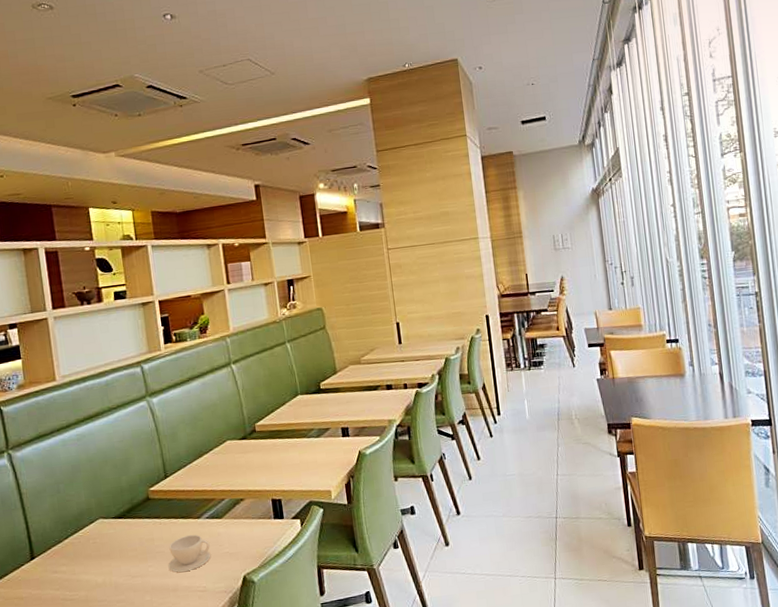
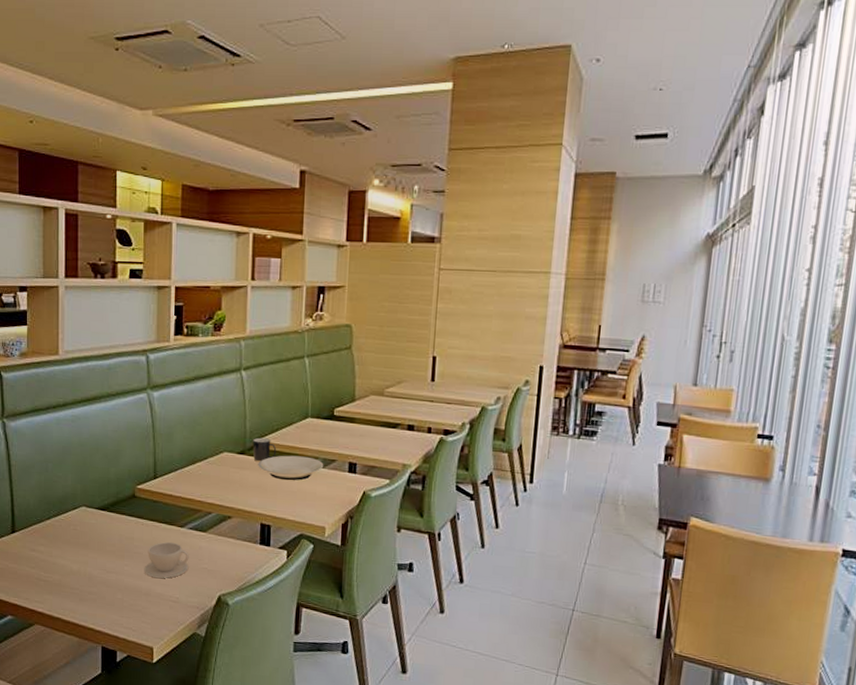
mug: none [252,420,275,445] -> present [252,437,277,463]
plate: none [260,430,320,456] -> present [258,455,324,481]

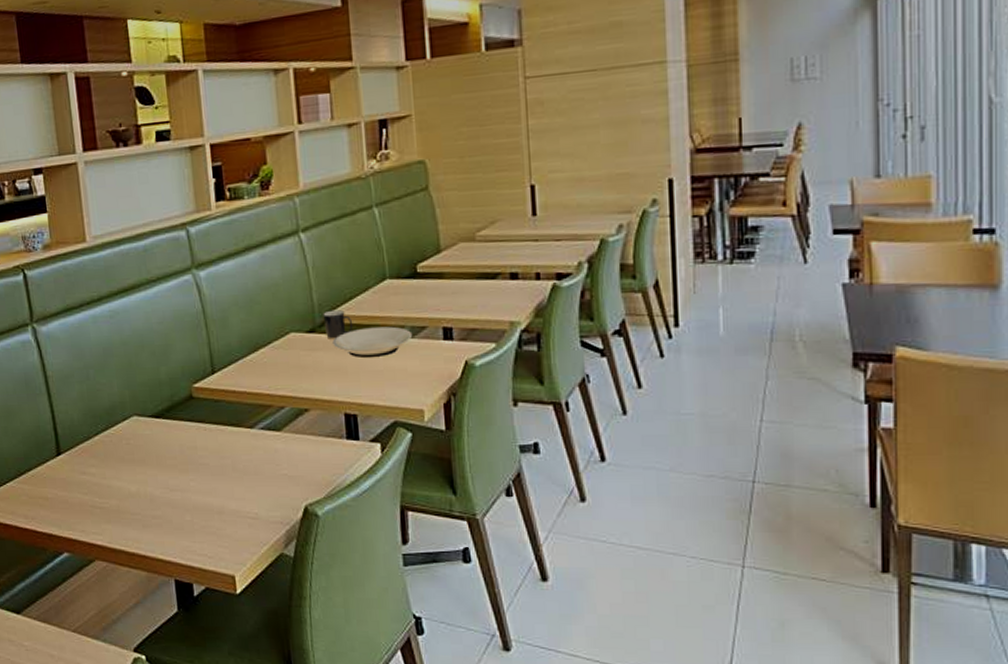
teacup: present [144,541,189,578] -> none [213,447,266,491]

